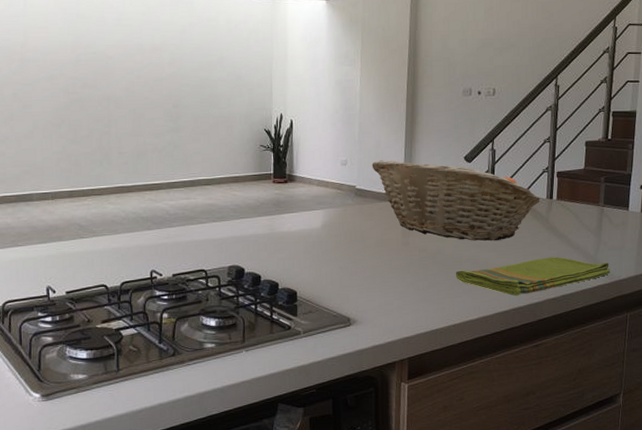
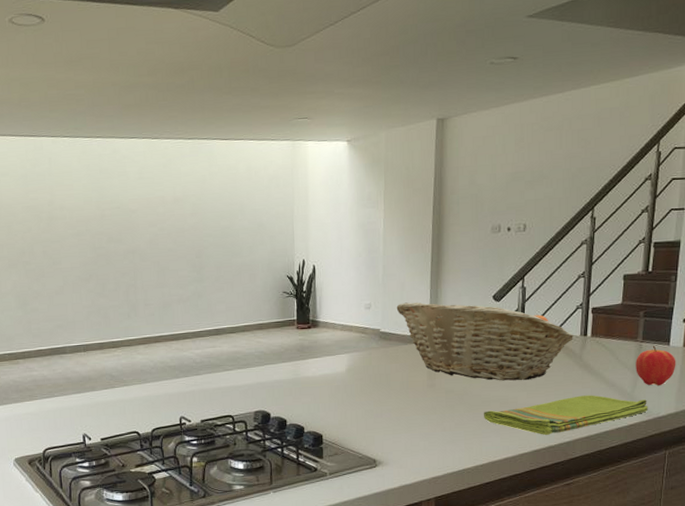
apple: none [598,210,635,249] -> present [636,345,676,386]

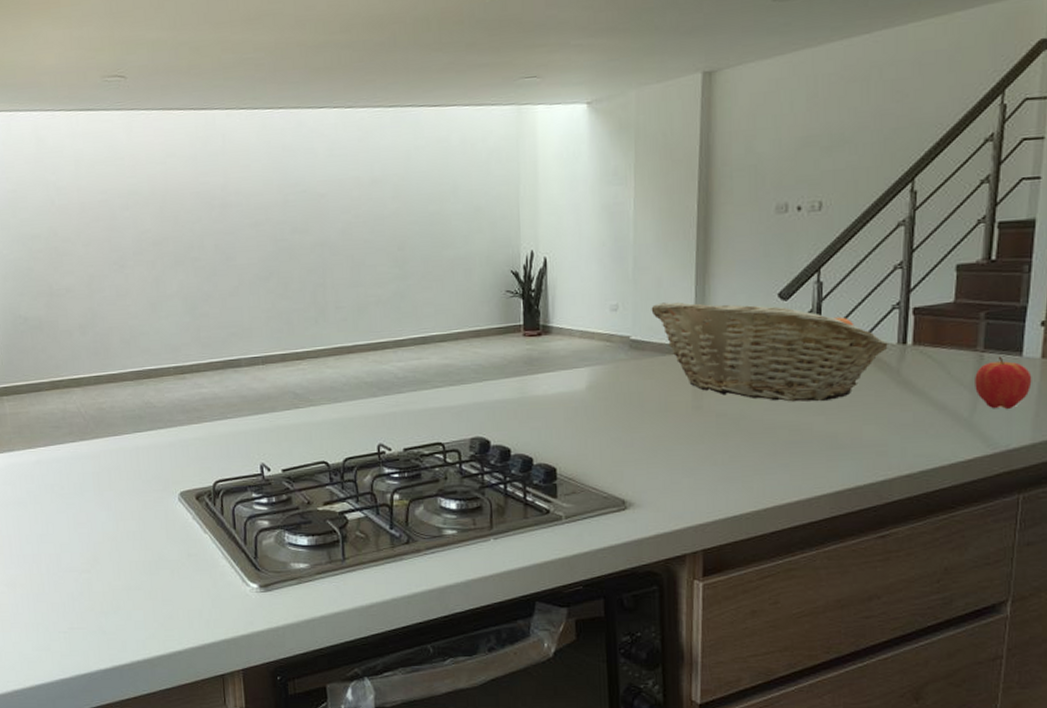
dish towel: present [484,395,648,435] -> none [767,420,993,472]

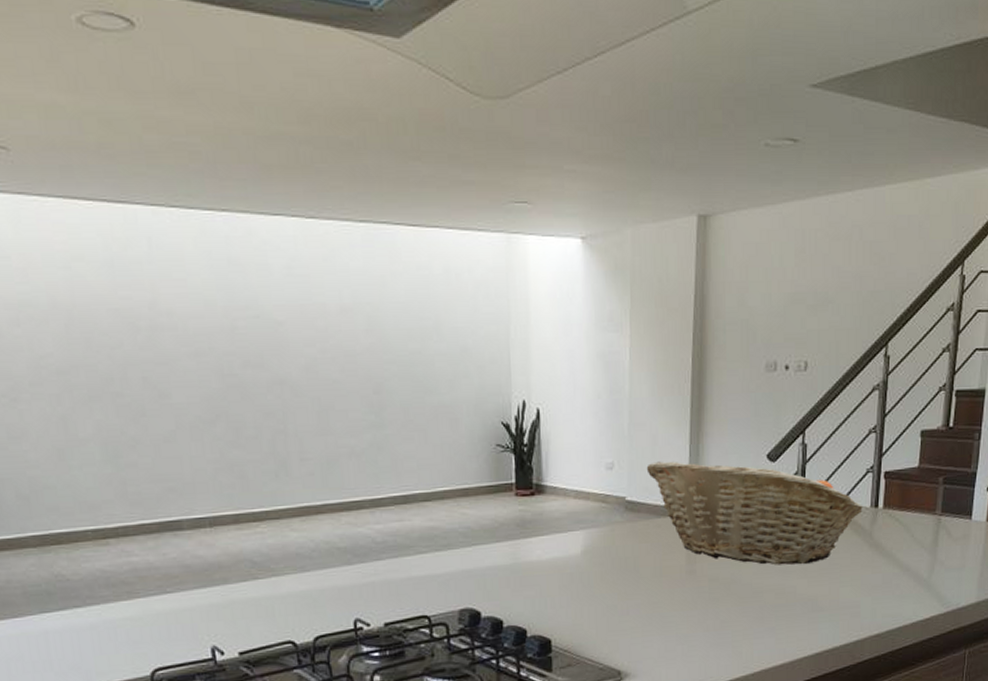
apple: present [975,356,1032,409] -> none [933,519,979,569]

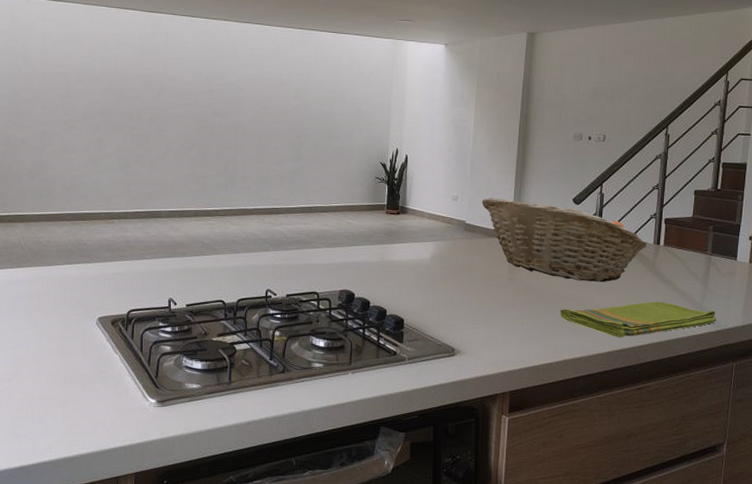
dish towel: none [756,582,947,634] -> present [560,301,716,338]

